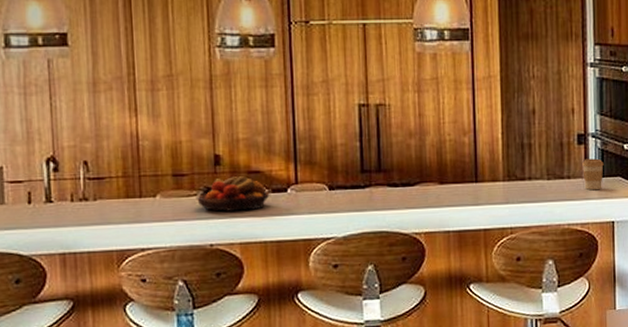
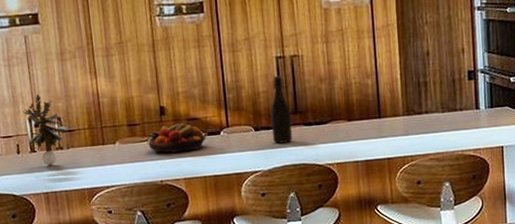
potted plant: none [39,131,98,220] -> present [23,94,69,166]
bottle: none [349,126,374,206] -> present [271,75,293,144]
coffee cup: present [582,158,604,190] -> none [473,91,493,120]

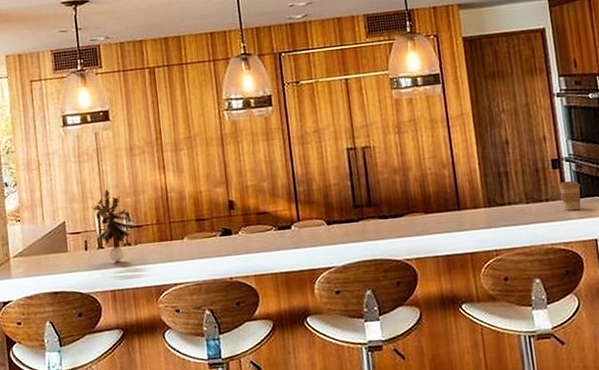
fruit bowl: present [148,123,207,153] -> none [216,217,277,249]
bottle: present [271,75,293,144] -> none [343,167,368,238]
coffee cup: none [473,91,493,120] -> present [559,180,581,211]

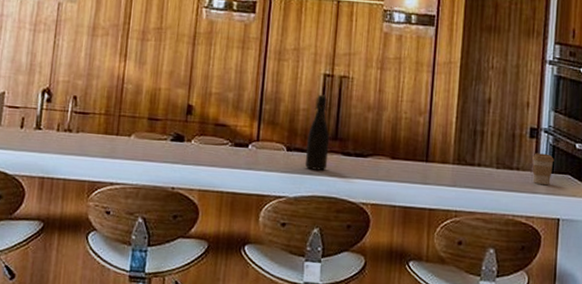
potted plant: present [91,190,137,263] -> none [35,67,84,148]
bottle: none [343,167,368,238] -> present [305,94,330,171]

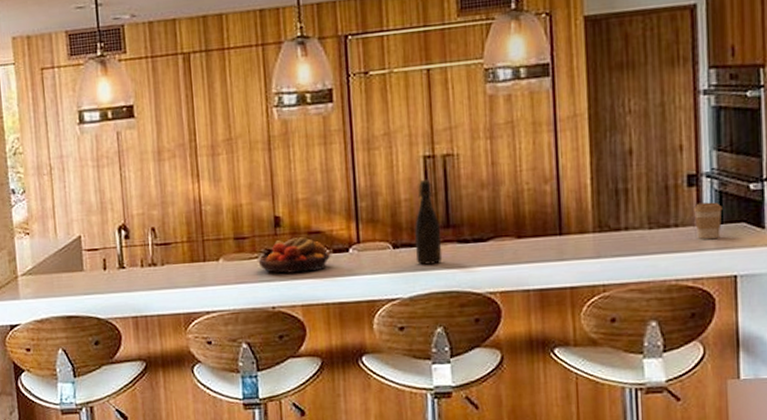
fruit bowl: none [166,127,232,161] -> present [258,237,331,274]

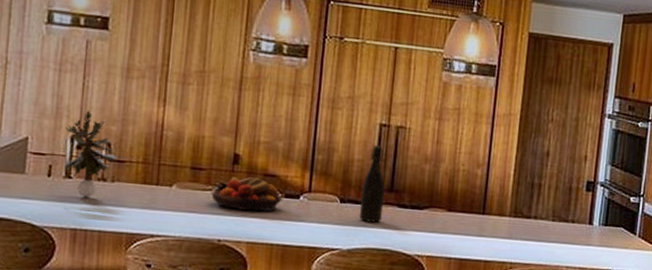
potted plant: none [111,200,164,285] -> present [64,111,119,198]
coffee cup: present [694,202,723,239] -> none [587,206,609,237]

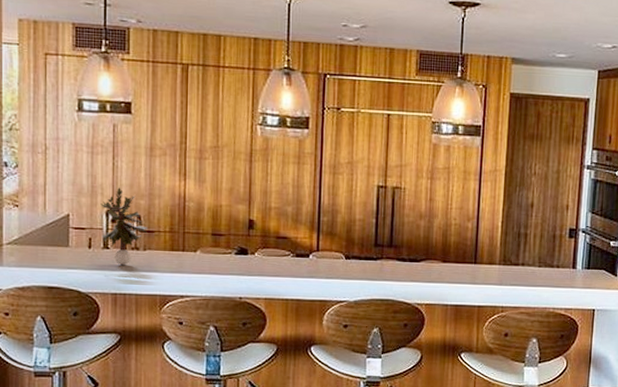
fruit bowl: present [211,177,283,212] -> none [231,240,294,271]
bottle: present [359,144,385,223] -> none [364,205,385,276]

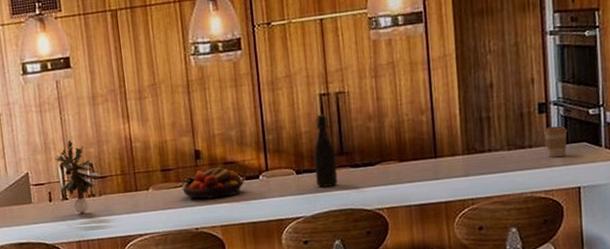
fruit bowl: none [231,240,294,271] -> present [182,167,244,199]
bottle: none [364,205,385,276] -> present [314,114,338,187]
coffee cup: none [571,251,591,279] -> present [544,125,568,157]

